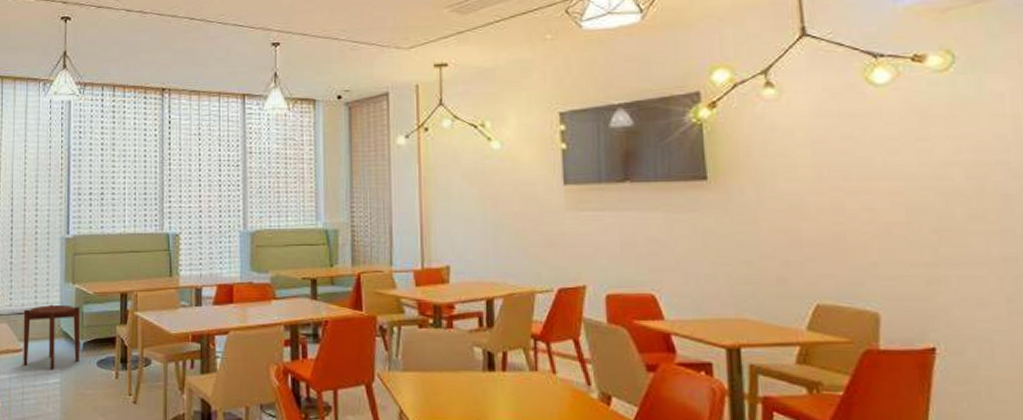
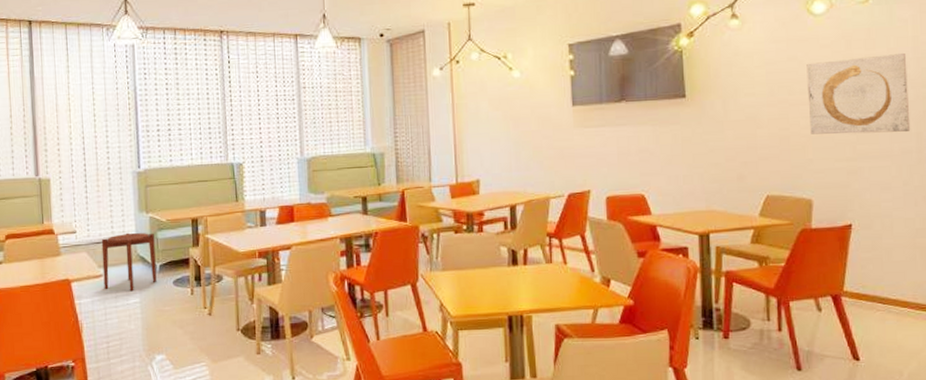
wall art: none [866,133,1015,234] -> present [806,52,911,135]

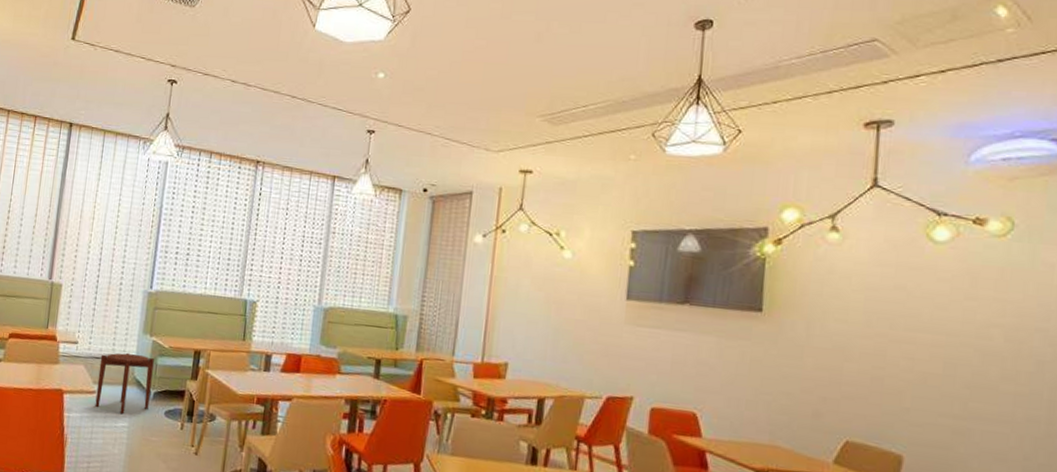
wall art: present [806,52,911,135] -> none [911,296,1048,398]

